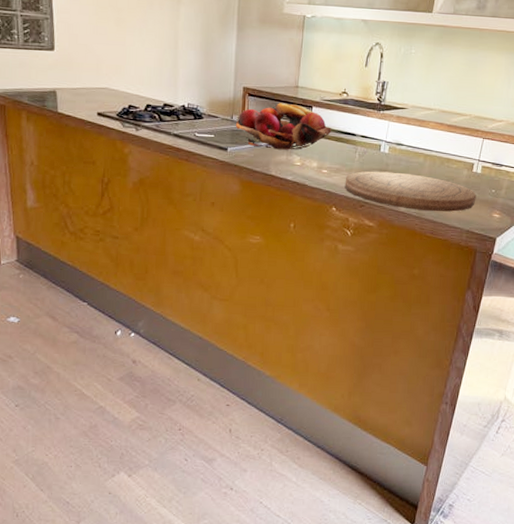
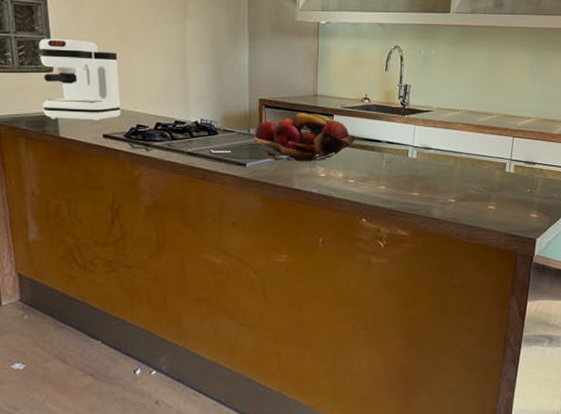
coffee maker: none [42,17,115,100] -> present [39,38,121,122]
cutting board: present [344,171,477,212] -> none [373,177,512,216]

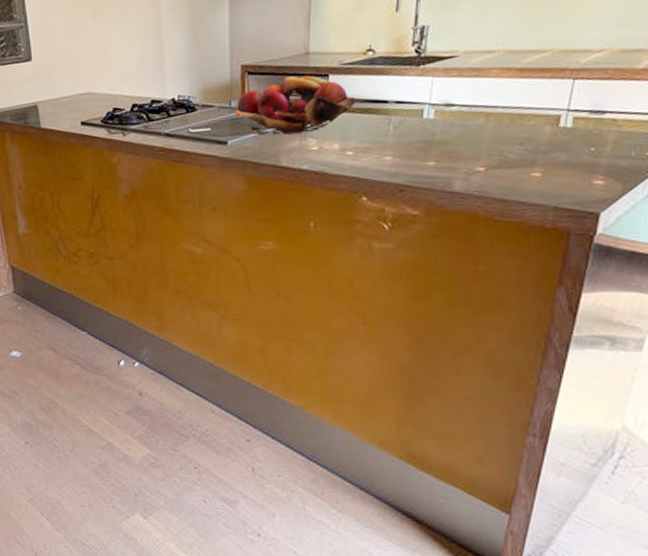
coffee maker: present [39,38,121,122] -> none [17,22,97,111]

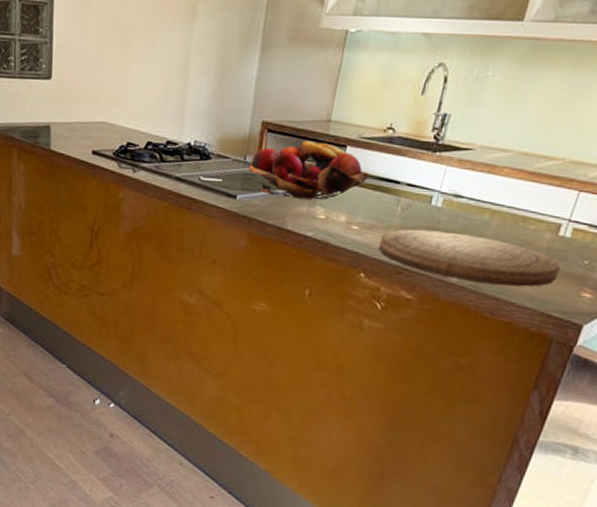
cutting board: none [377,141,567,188] -> present [379,229,561,287]

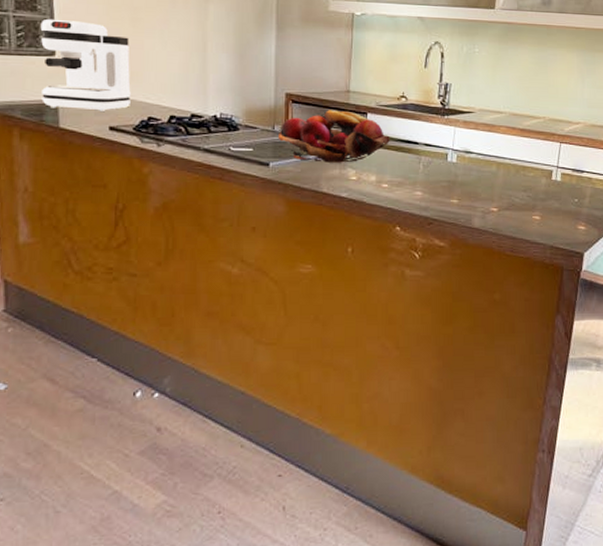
coffee maker: none [37,41,117,136] -> present [40,18,131,112]
cutting board: present [379,229,561,287] -> none [409,183,558,227]

